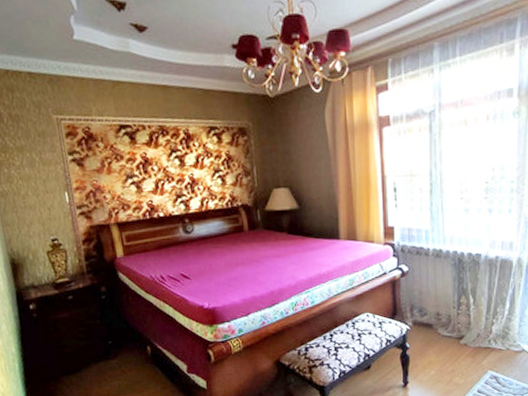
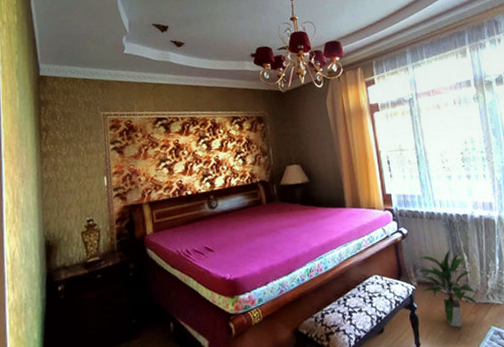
indoor plant: none [416,290,479,369] -> present [417,249,479,328]

